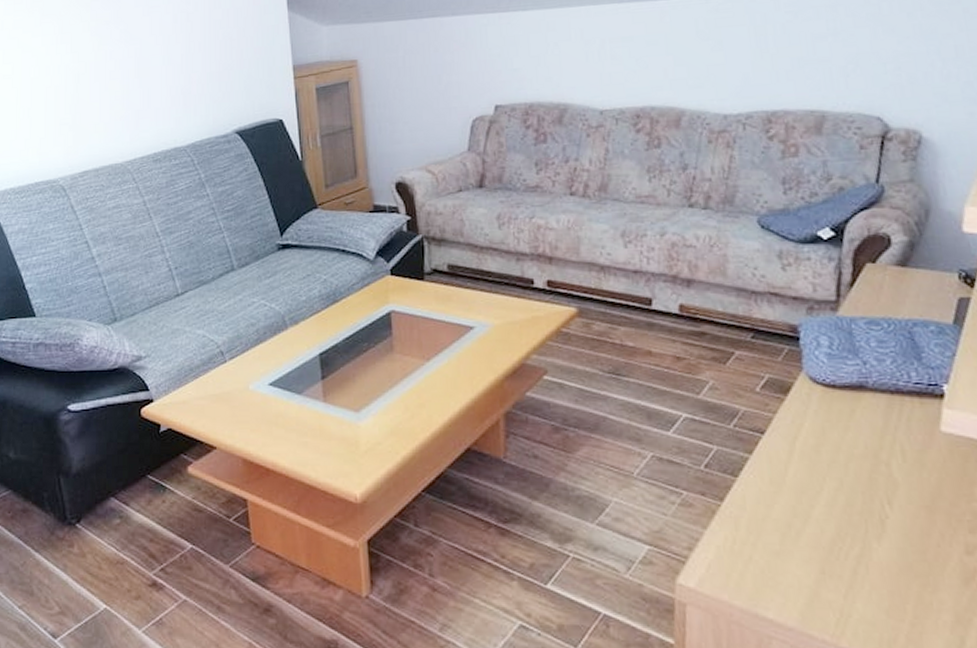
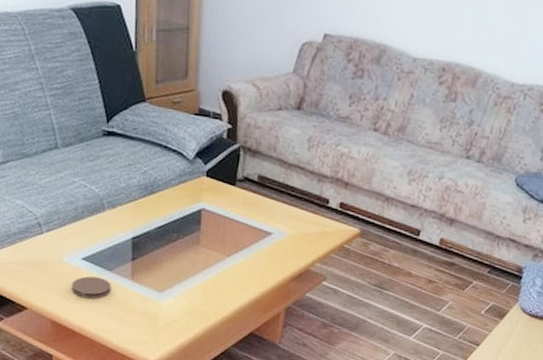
coaster: none [261,403,303,429] -> present [72,276,111,299]

